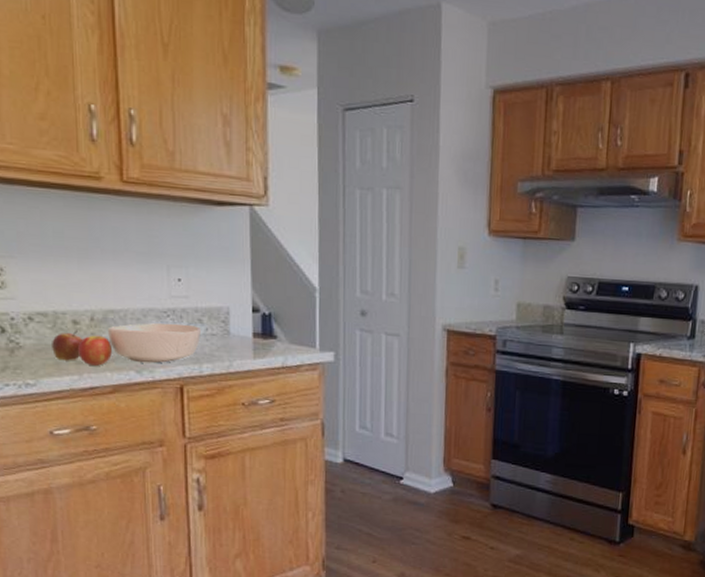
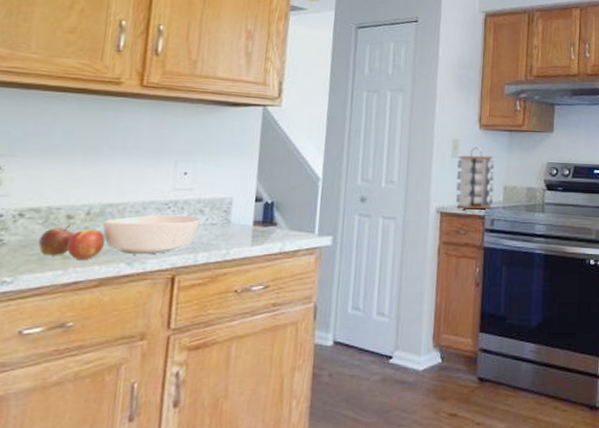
spice rack: none [463,256,507,329] -> present [455,146,495,210]

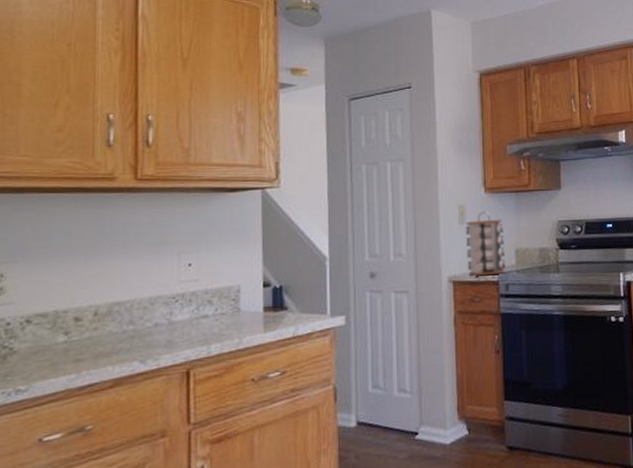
fruit: present [38,224,74,256] -> none [49,326,84,361]
fruit: present [67,229,105,259] -> none [78,329,115,362]
bowl: present [102,214,201,255] -> none [111,306,210,352]

